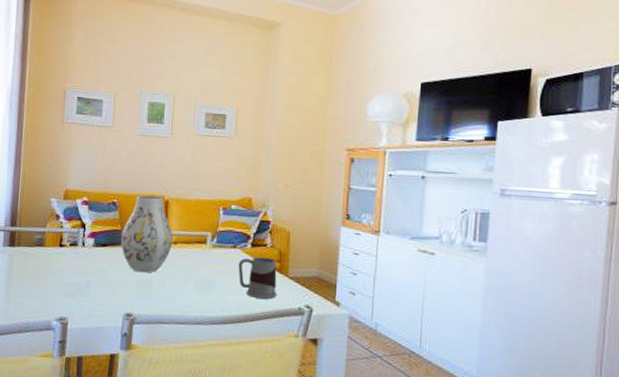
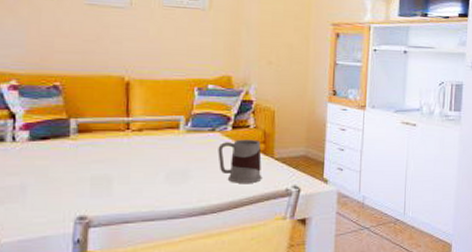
vase: present [120,195,173,273] -> none [67,76,137,167]

